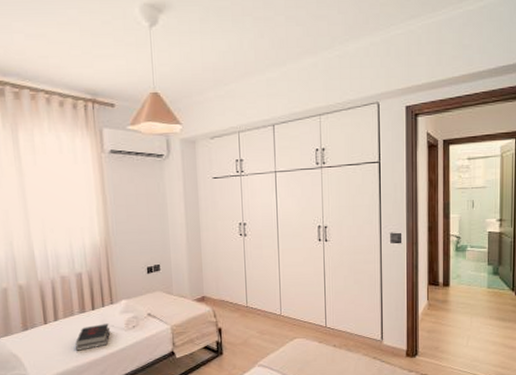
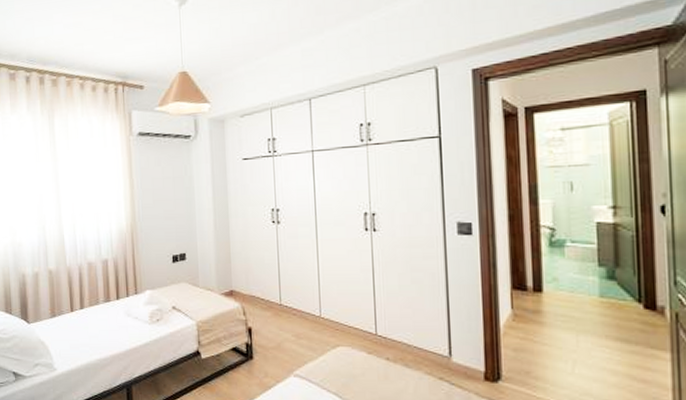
hardback book: present [75,323,111,351] -> none [99,315,134,343]

